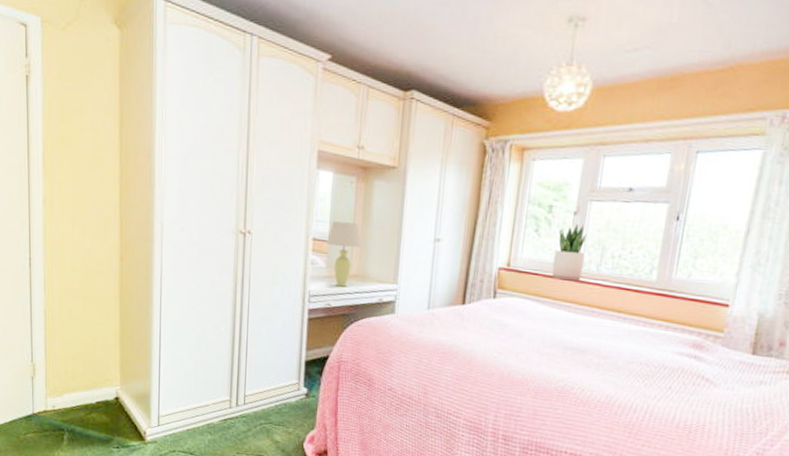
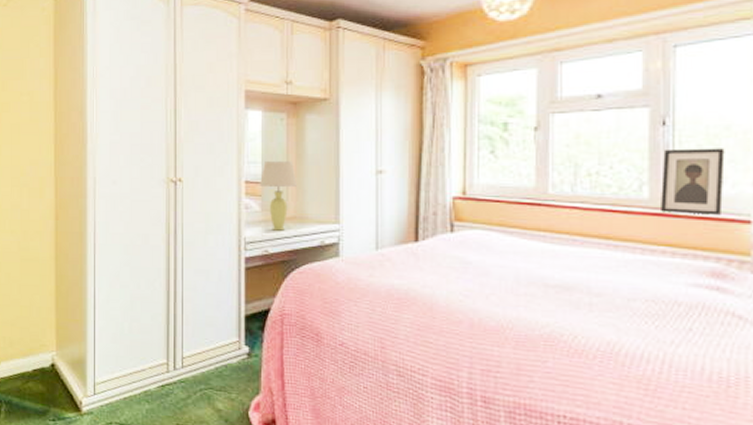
planter: present [552,225,587,282] -> none [517,141,555,206]
picture frame: none [664,240,720,299] -> present [661,148,725,215]

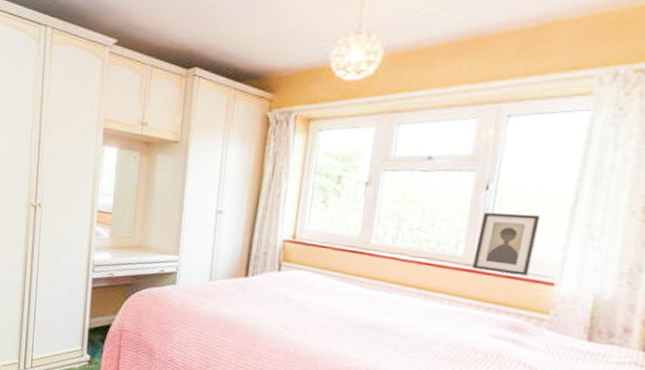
table lamp: present [260,161,298,231] -> none [111,194,145,258]

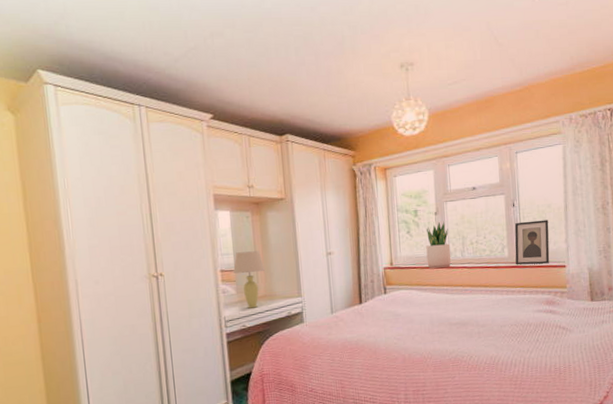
table lamp: none [111,194,145,258] -> present [233,251,266,309]
planter: none [342,195,380,255] -> present [426,222,451,269]

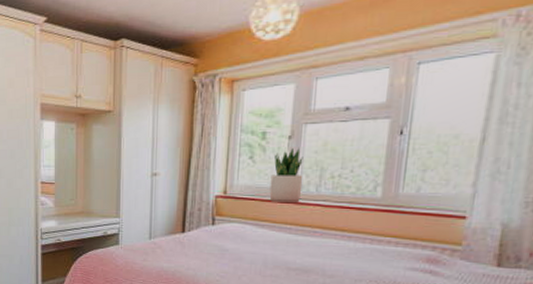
table lamp: present [233,251,266,309] -> none [54,165,85,223]
picture frame: present [514,220,550,265] -> none [390,155,452,212]

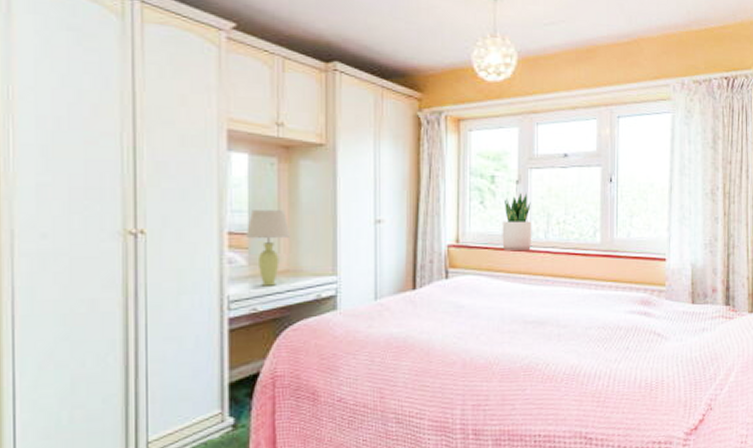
table lamp: none [54,165,85,223] -> present [247,210,291,286]

